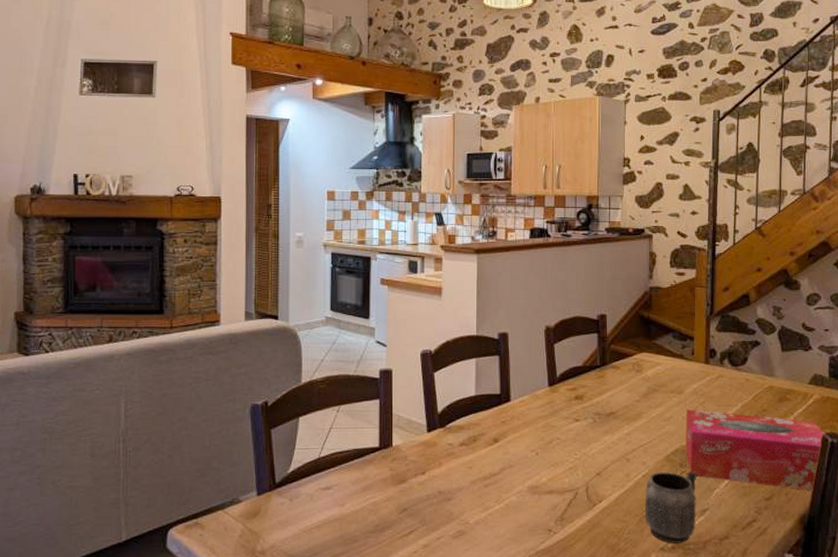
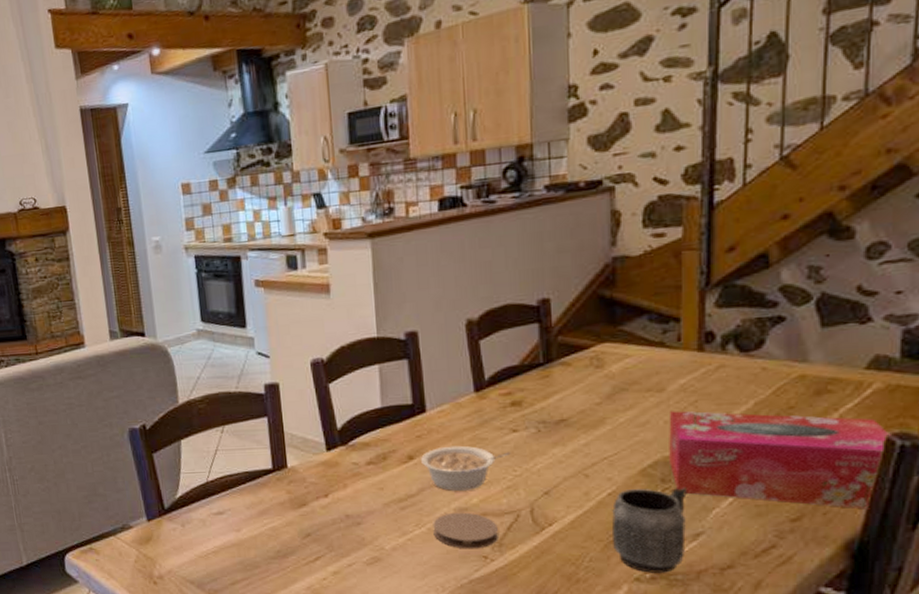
legume: none [504,431,573,471] -> present [421,445,511,491]
coaster: none [510,490,560,523] -> present [433,512,498,549]

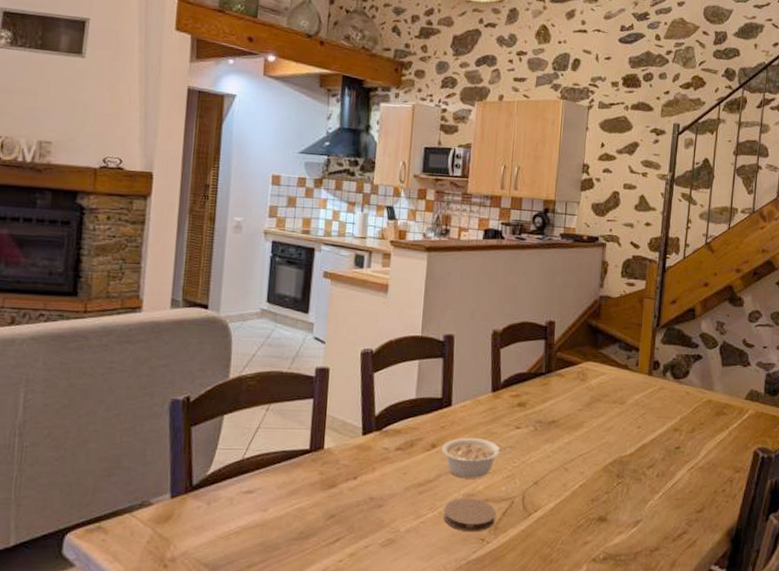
mug: present [612,486,687,574] -> none [579,482,633,555]
tissue box: present [669,410,891,510] -> none [623,420,757,504]

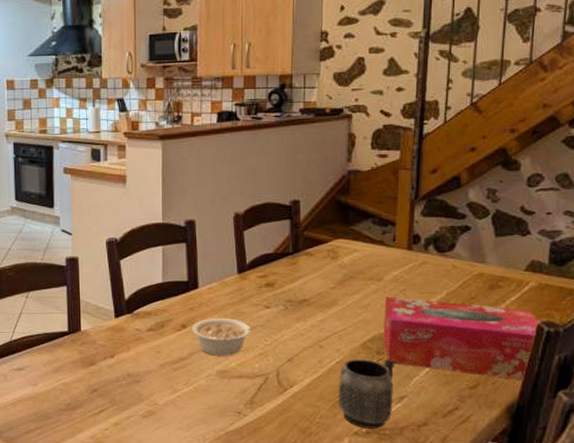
coaster: present [443,498,496,532] -> none [199,374,250,406]
mug: none [579,482,633,555] -> present [339,358,395,430]
tissue box: none [623,420,757,504] -> present [383,297,541,381]

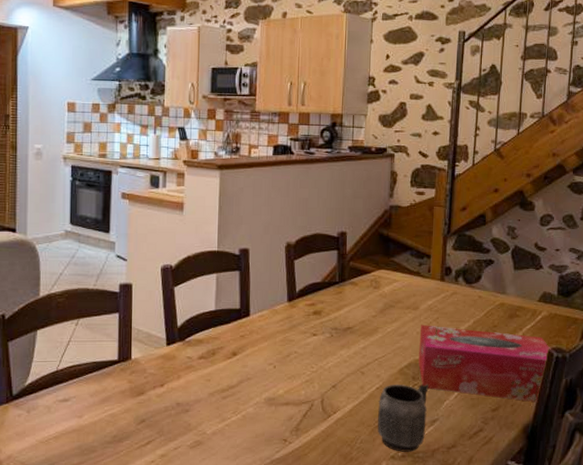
legume: present [192,317,264,356] -> none [242,345,311,383]

